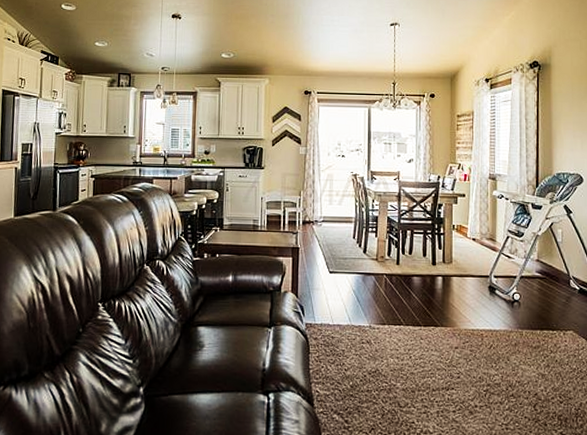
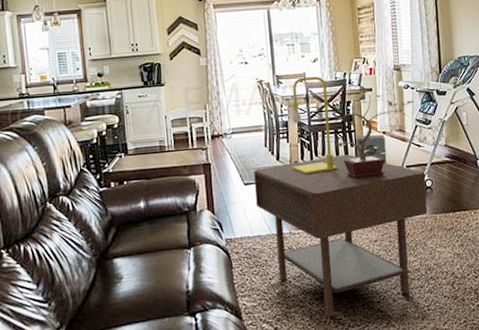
side table: none [338,256,514,419] -> present [253,154,428,318]
table lamp: none [378,175,424,271] -> present [292,76,338,175]
potted plant: none [424,189,508,282] -> present [333,84,414,179]
speaker: none [444,239,475,271] -> present [356,134,387,165]

